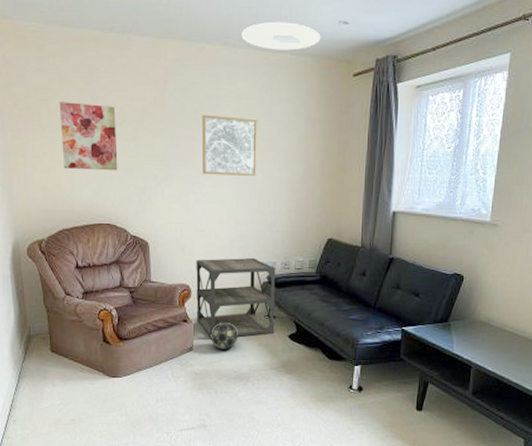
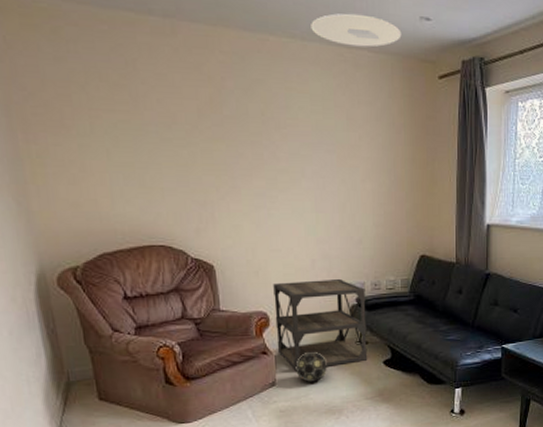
wall art: present [59,102,118,171] -> none [86,98,170,183]
wall art: present [202,114,257,177] -> none [269,117,337,189]

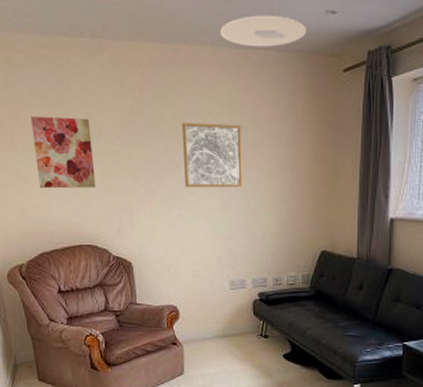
wall art: none [86,98,170,183] -> present [30,116,96,189]
wall art: none [269,117,337,189] -> present [181,122,242,188]
side table: present [273,278,368,371] -> none [183,274,268,361]
decorative ball: present [295,351,328,382] -> none [202,343,231,372]

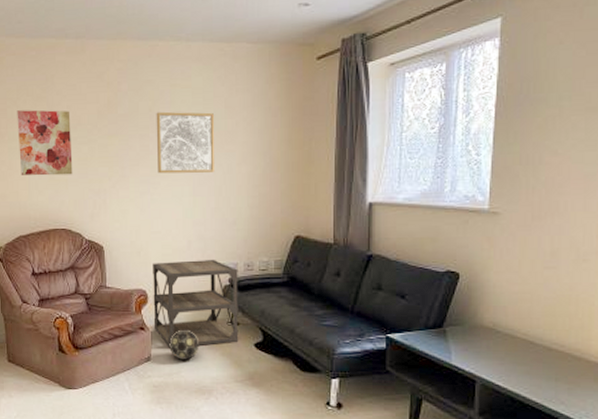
side table: none [183,274,268,361] -> present [153,259,239,348]
decorative ball: none [202,343,231,372] -> present [169,329,200,360]
ceiling light: present [220,15,307,47] -> none [195,10,280,41]

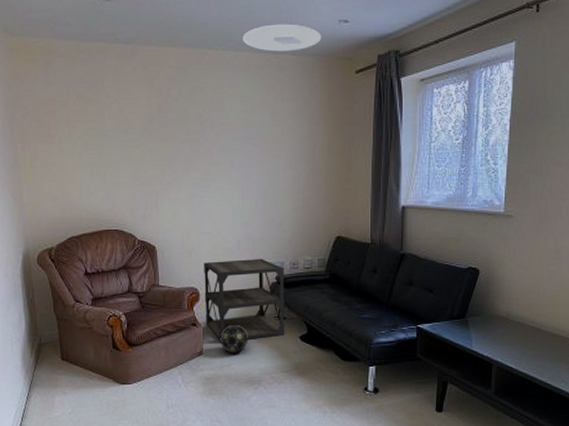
wall art: present [17,110,73,176] -> none [67,112,125,178]
wall art: present [156,111,214,174] -> none [206,118,262,178]
ceiling light: none [195,10,280,41] -> present [243,24,322,52]

